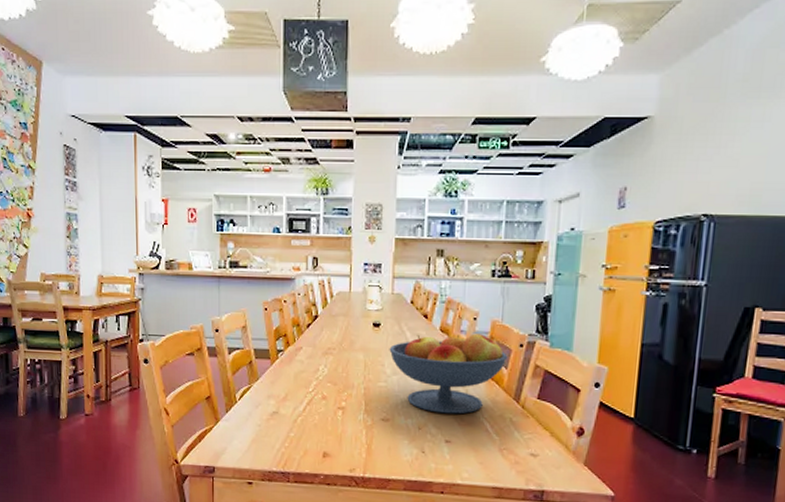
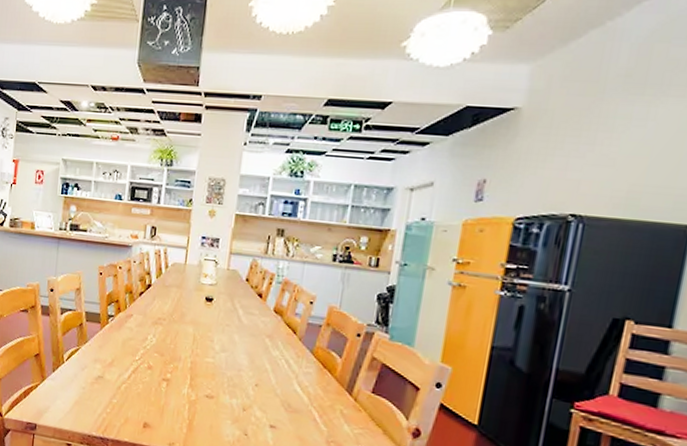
fruit bowl: present [389,333,508,414] -> none [219,312,344,400]

